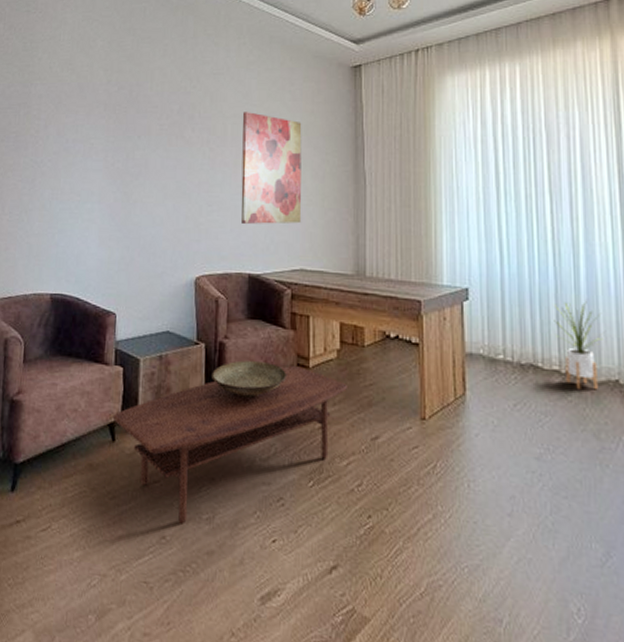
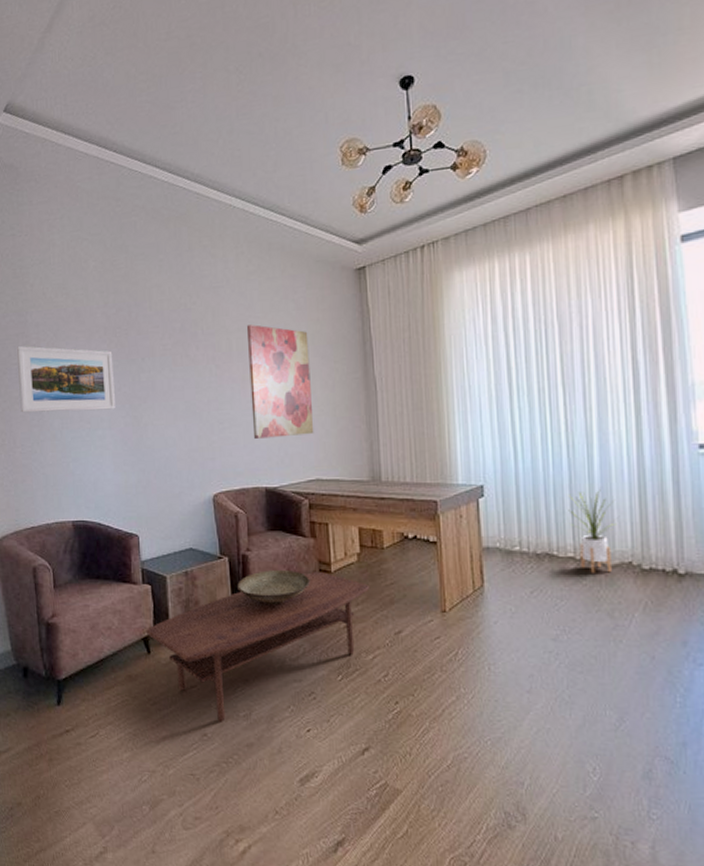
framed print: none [13,115,110,184] -> present [17,345,115,413]

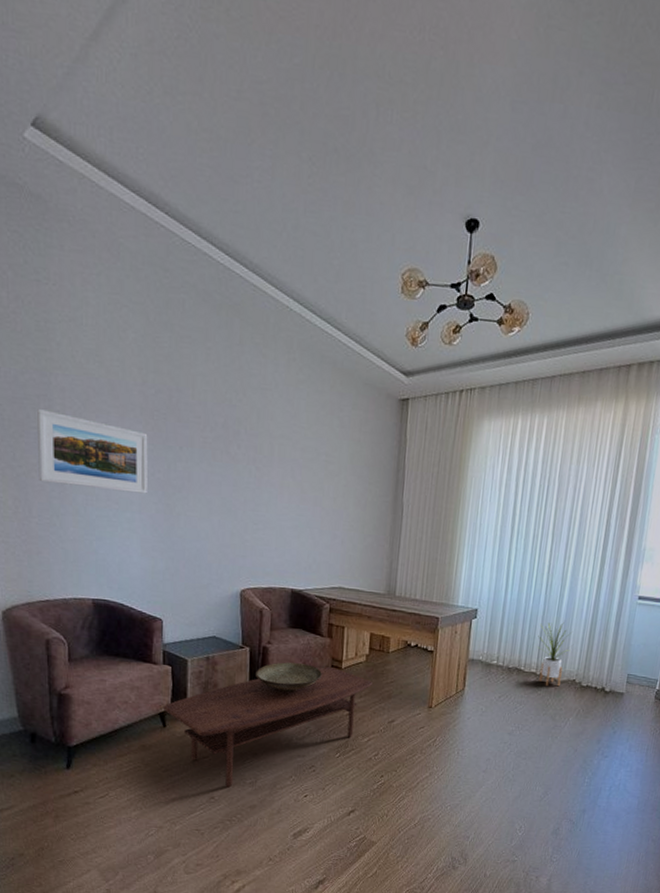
wall art: present [246,324,314,439] -> none [285,433,348,547]

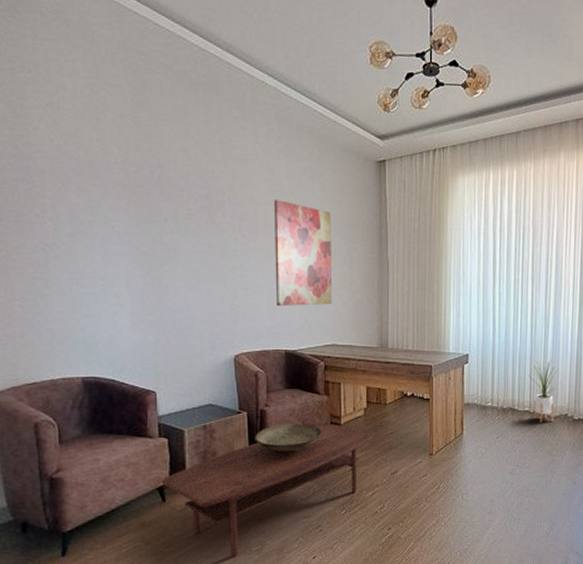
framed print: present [37,408,148,494] -> none [16,191,134,268]
wall art: none [285,433,348,547] -> present [273,200,333,306]

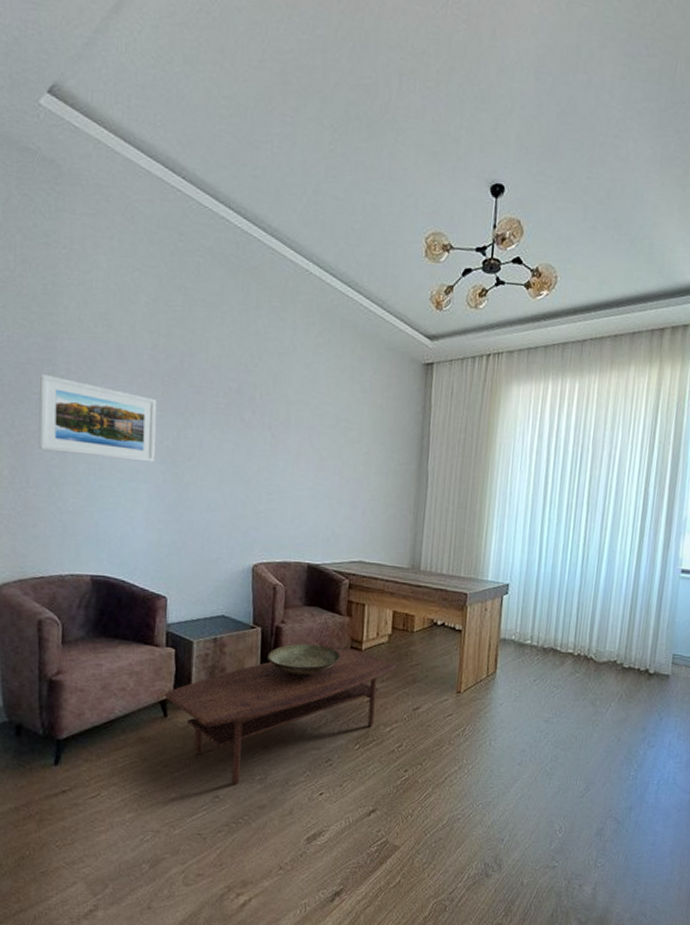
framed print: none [16,191,134,268] -> present [38,373,157,463]
wall art: present [273,200,333,306] -> none [302,399,370,518]
house plant: present [528,359,560,422] -> none [574,597,611,669]

